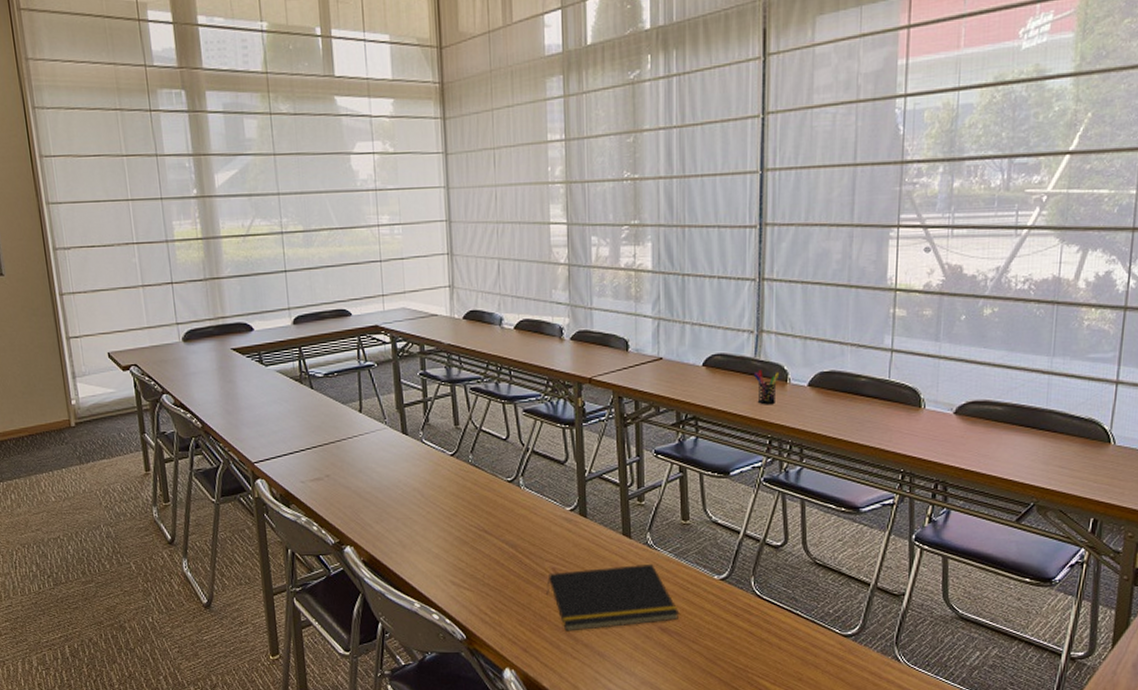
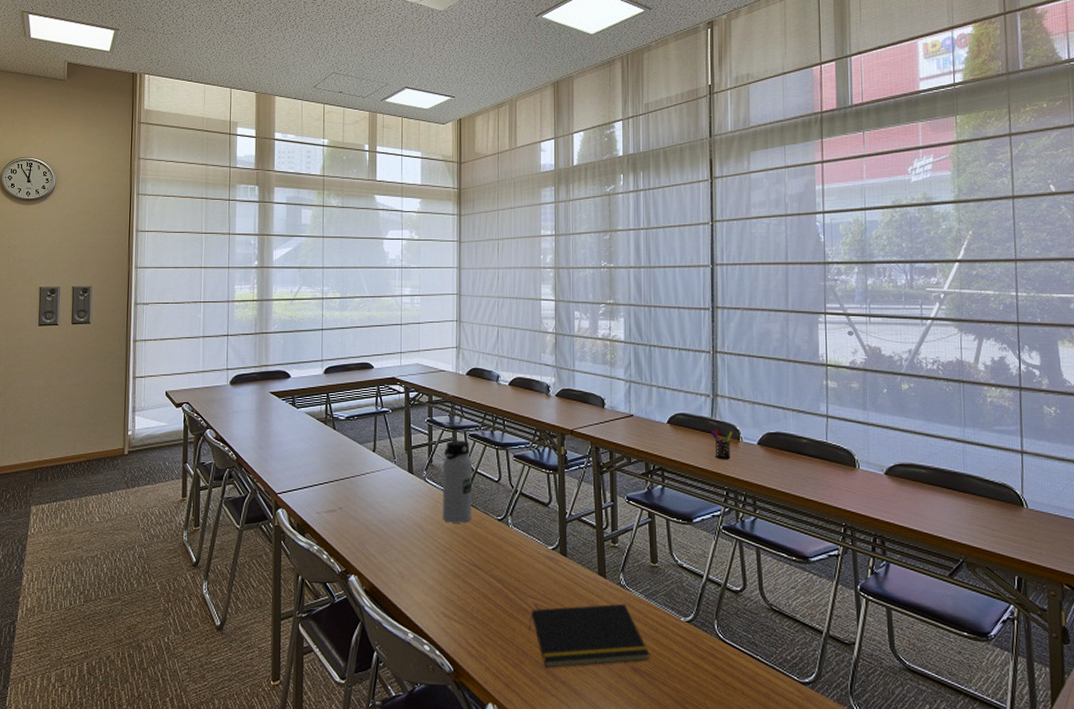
water bottle: none [441,395,477,487] -> present [443,440,473,523]

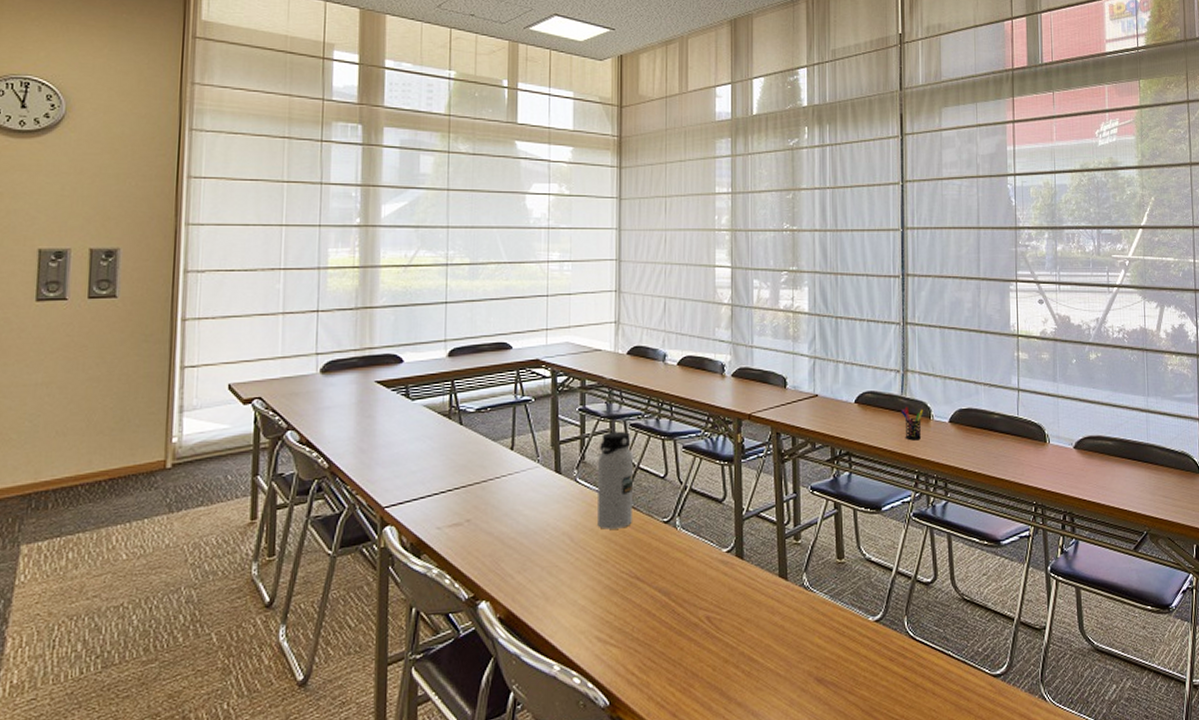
notepad: present [529,604,650,668] -> none [699,608,836,689]

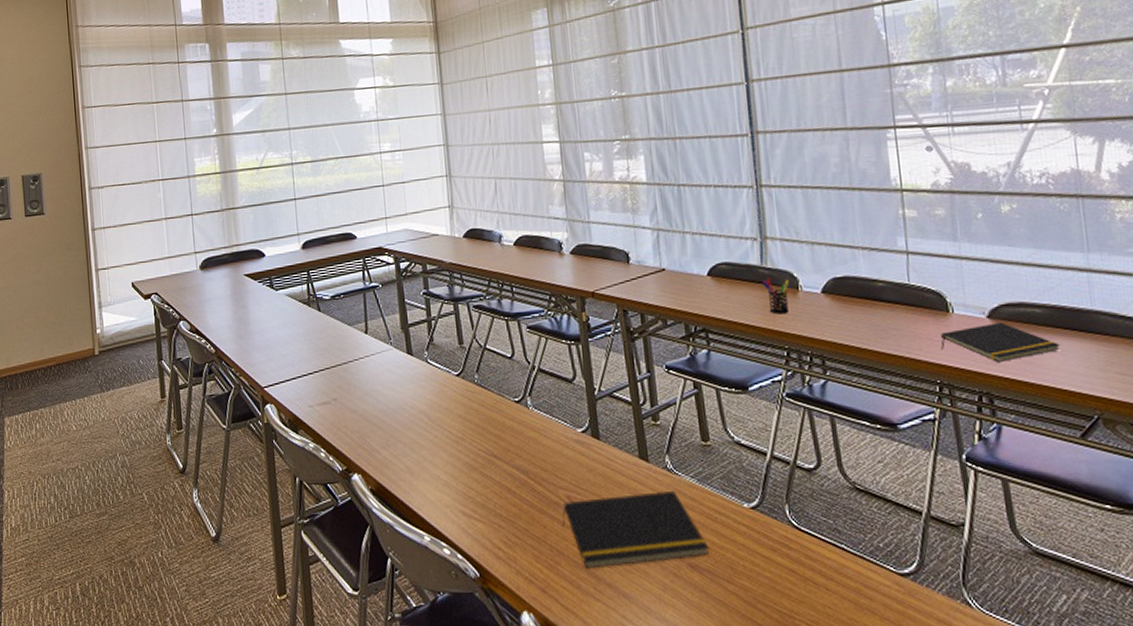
water bottle: present [597,431,634,530] -> none [446,313,484,409]
notepad: none [699,608,836,689] -> present [562,491,710,569]
notepad: none [1038,452,1124,486] -> present [941,322,1060,362]

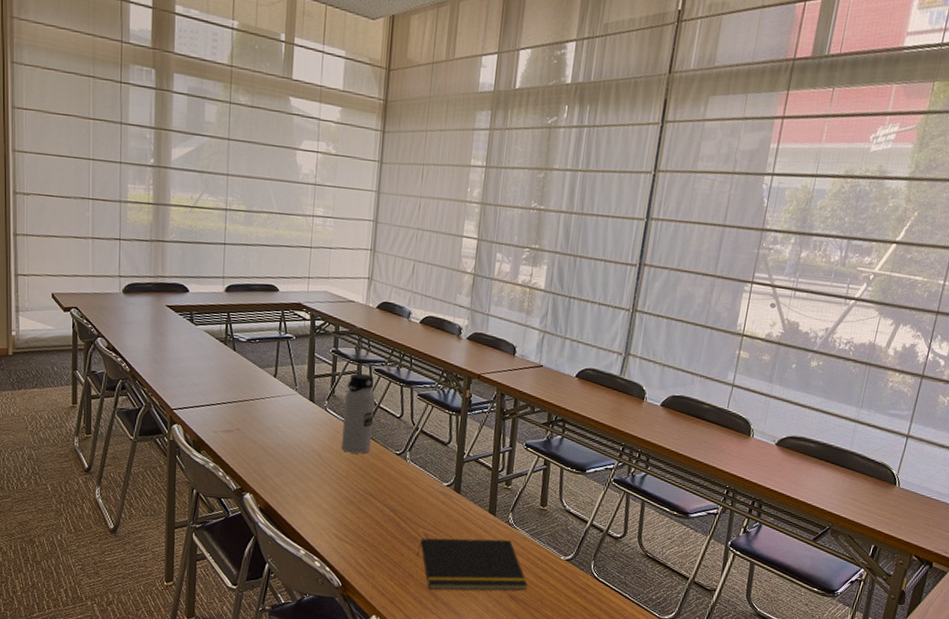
water bottle: none [446,313,484,409] -> present [341,373,376,454]
pen holder: present [763,277,790,314] -> none [617,386,639,418]
notepad: present [941,322,1060,362] -> none [736,449,820,479]

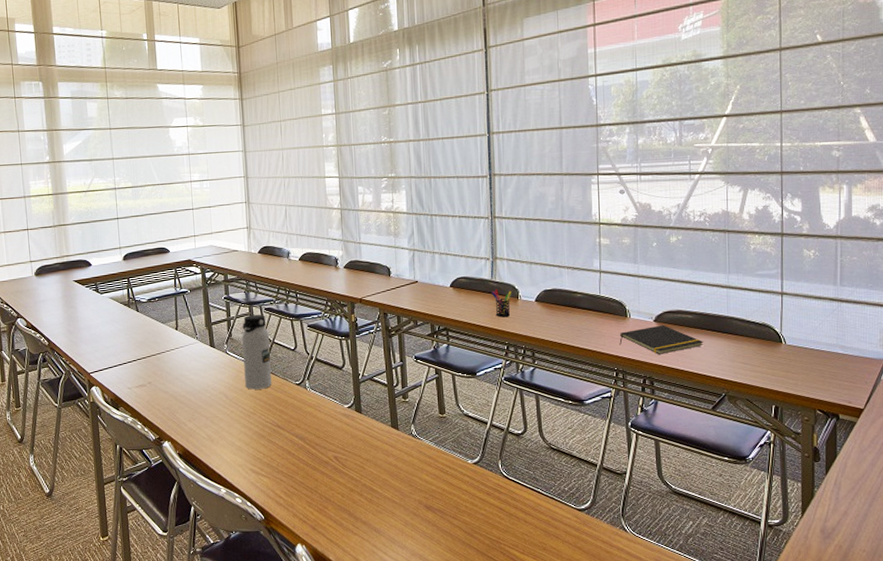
notepad: present [417,537,528,591] -> none [330,452,441,511]
pen holder: none [617,386,639,418] -> present [492,288,512,318]
notepad: none [736,449,820,479] -> present [619,325,703,354]

